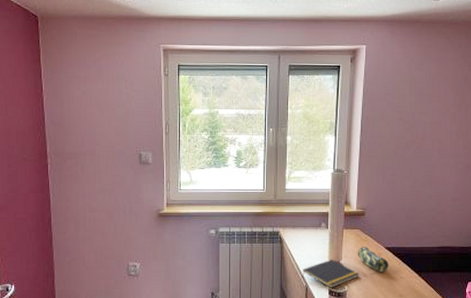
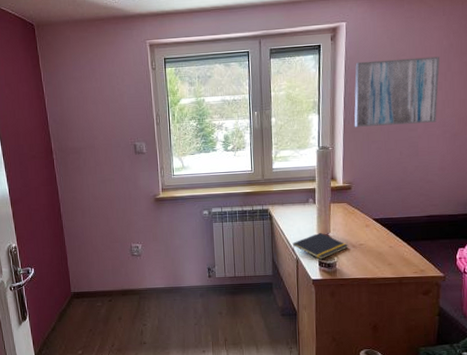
pencil case: present [357,246,389,273] -> none [345,218,377,243]
wall art: none [370,86,456,152] -> present [354,56,440,127]

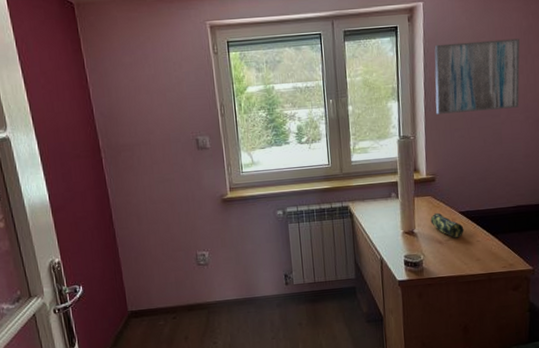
notepad: present [292,232,348,260] -> none [375,229,435,259]
pencil case: none [345,218,377,243] -> present [430,212,464,238]

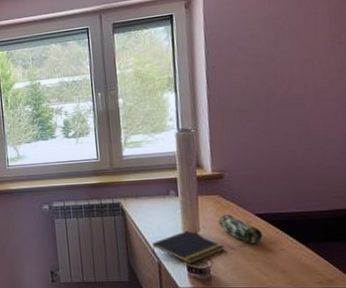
notepad: none [375,229,435,259] -> present [152,230,225,264]
wall art: present [434,38,520,114] -> none [217,16,332,105]

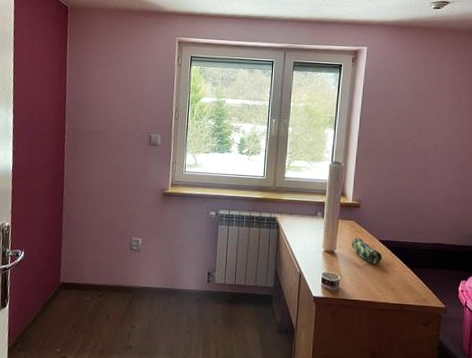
notepad: present [152,230,225,264] -> none [296,248,353,277]

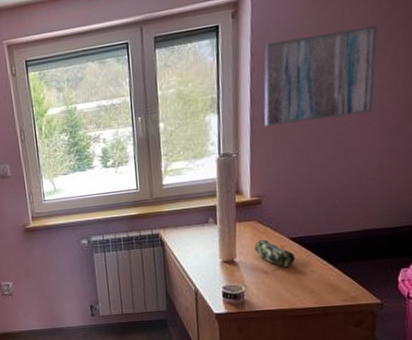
wall art: none [367,85,452,152] -> present [263,25,378,126]

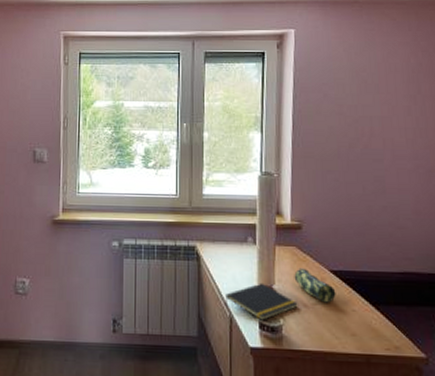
notepad: none [189,257,259,290] -> present [224,283,298,320]
wall art: present [263,25,378,126] -> none [304,75,408,154]

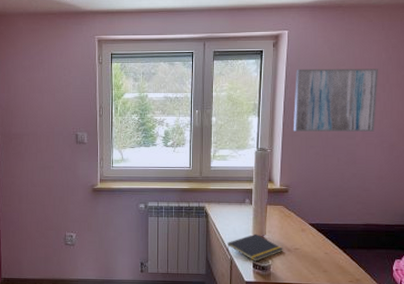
pencil case: present [294,267,336,303] -> none [281,222,313,248]
wall art: none [304,75,408,154] -> present [293,68,379,132]

